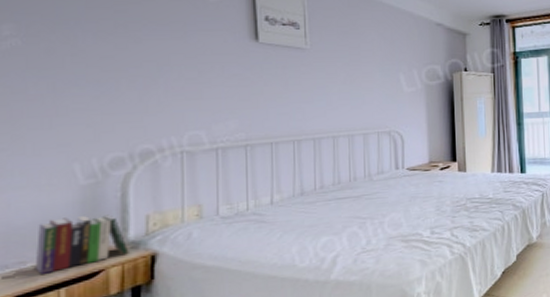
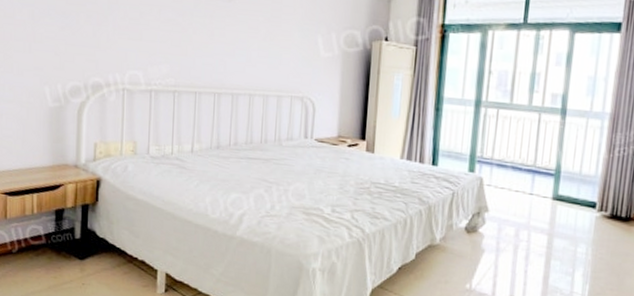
books: present [35,214,129,276] -> none [17,133,81,180]

